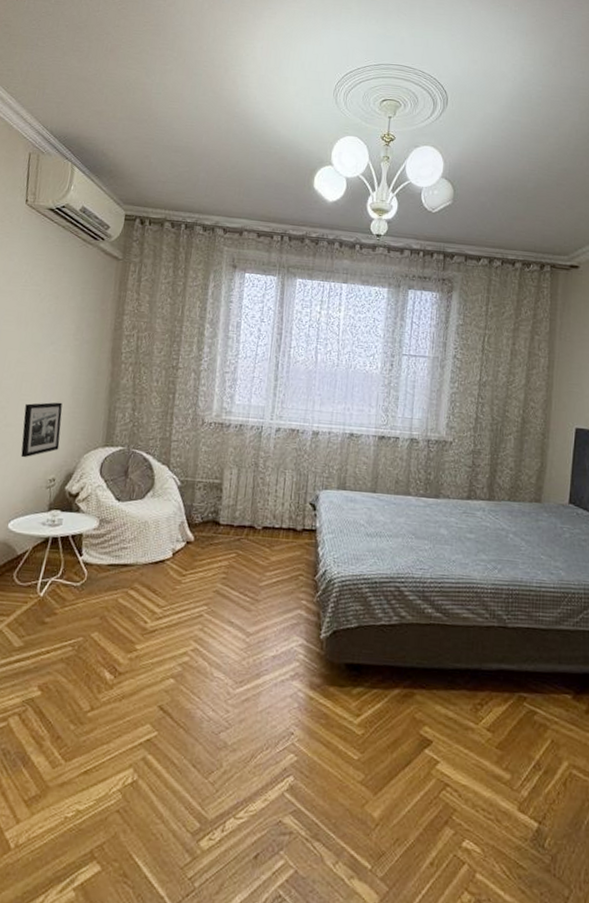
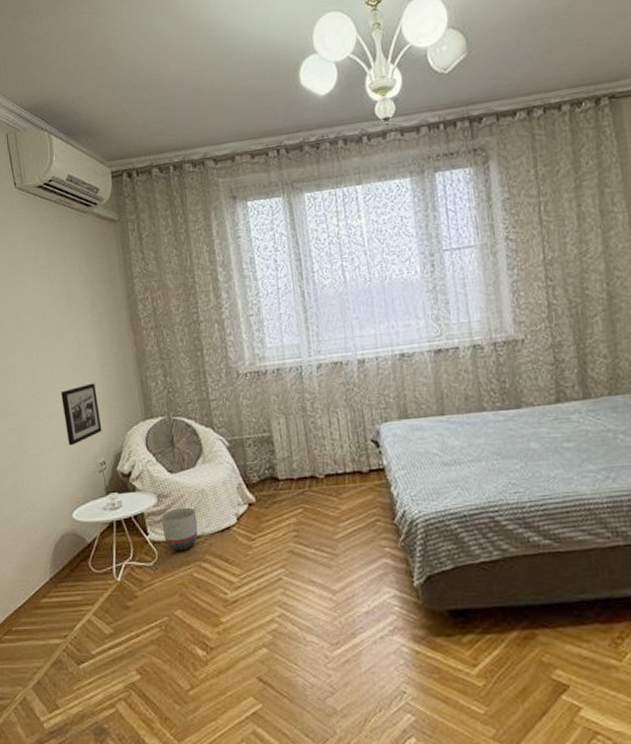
planter: none [97,535,135,576] -> present [161,507,198,551]

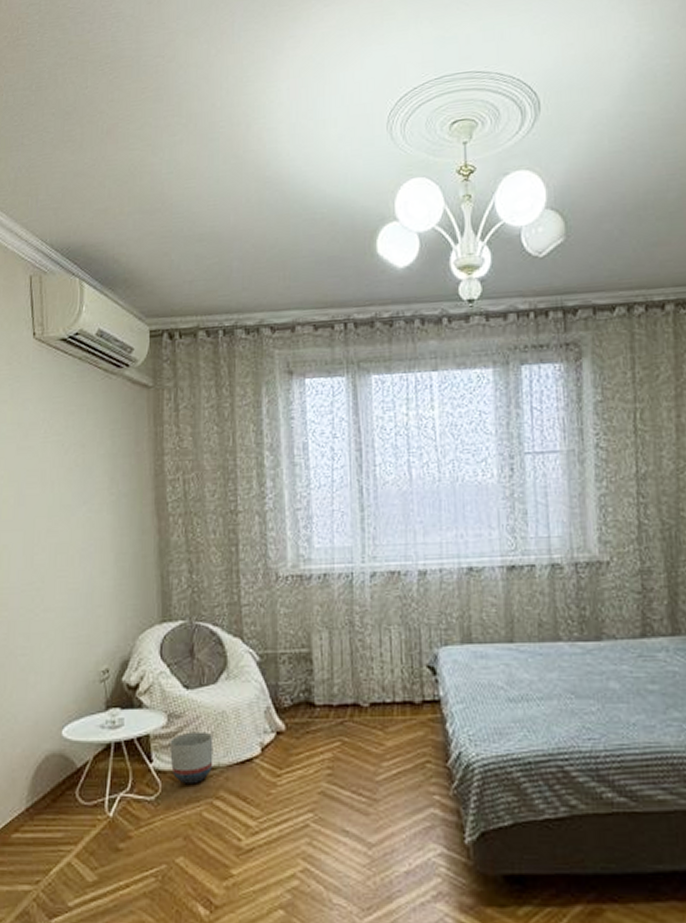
picture frame: present [61,383,102,446] -> none [63,574,109,648]

